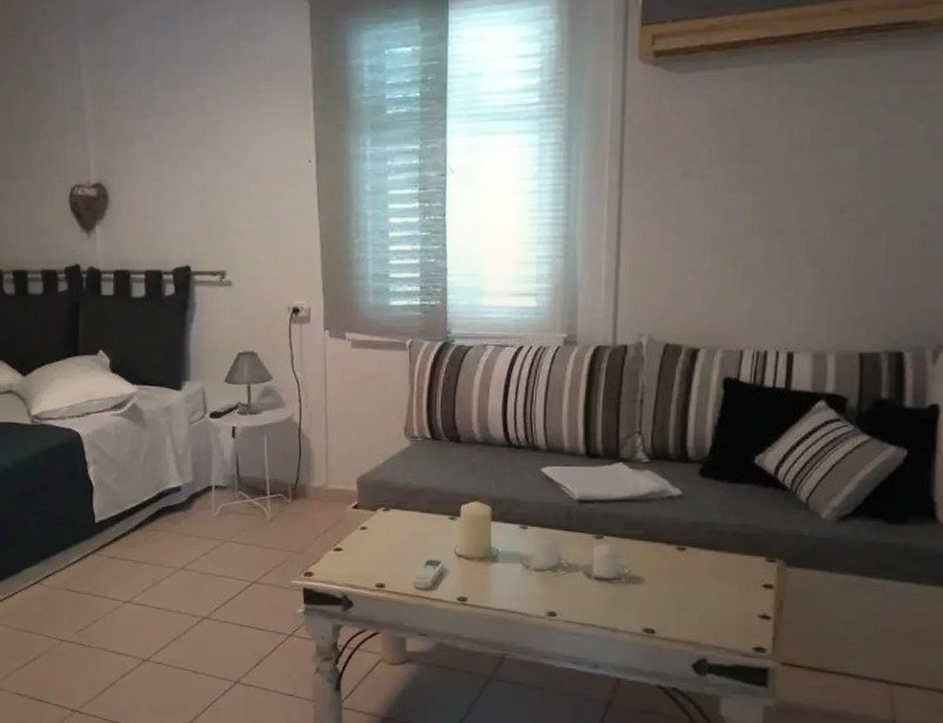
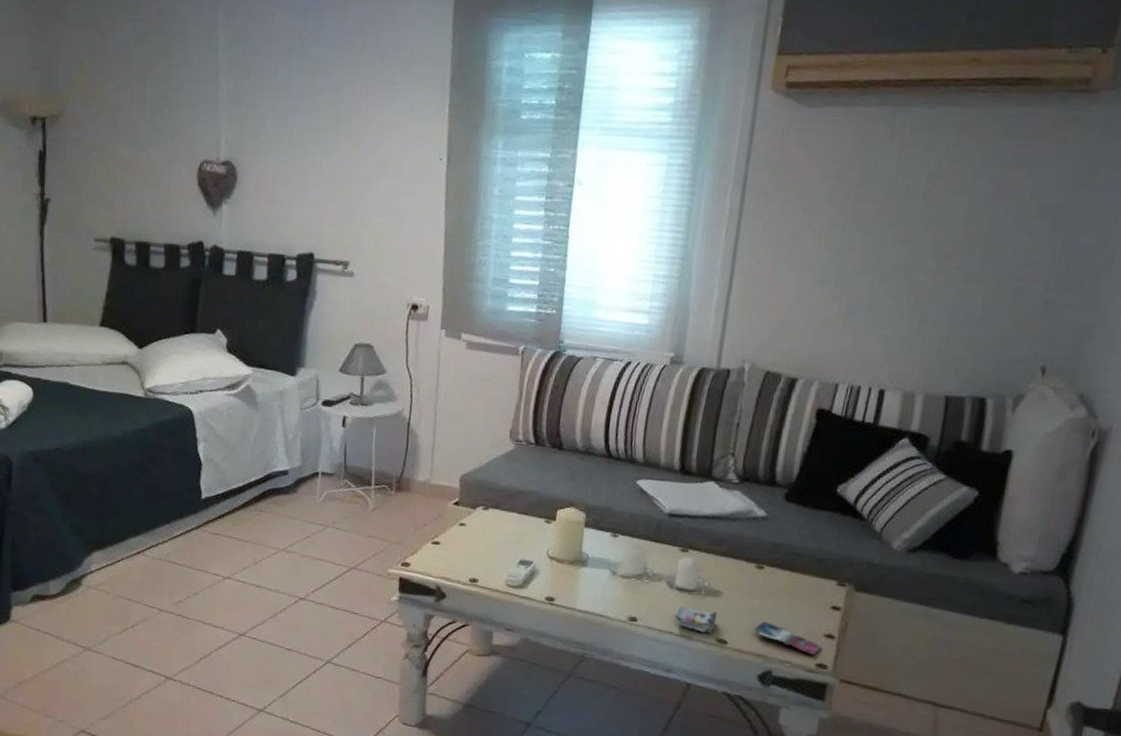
magazine: none [595,595,758,639] -> present [674,604,822,656]

